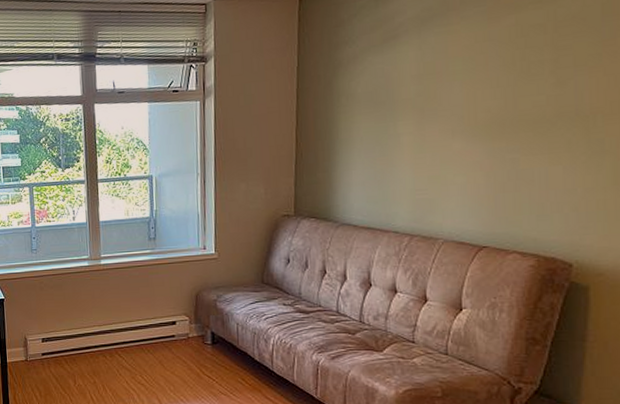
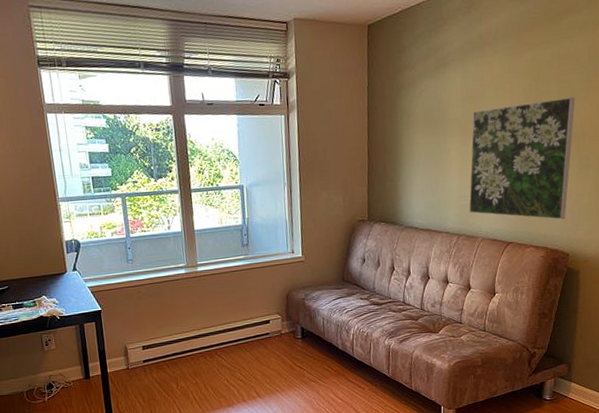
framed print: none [425,66,581,221] -> present [469,96,575,220]

